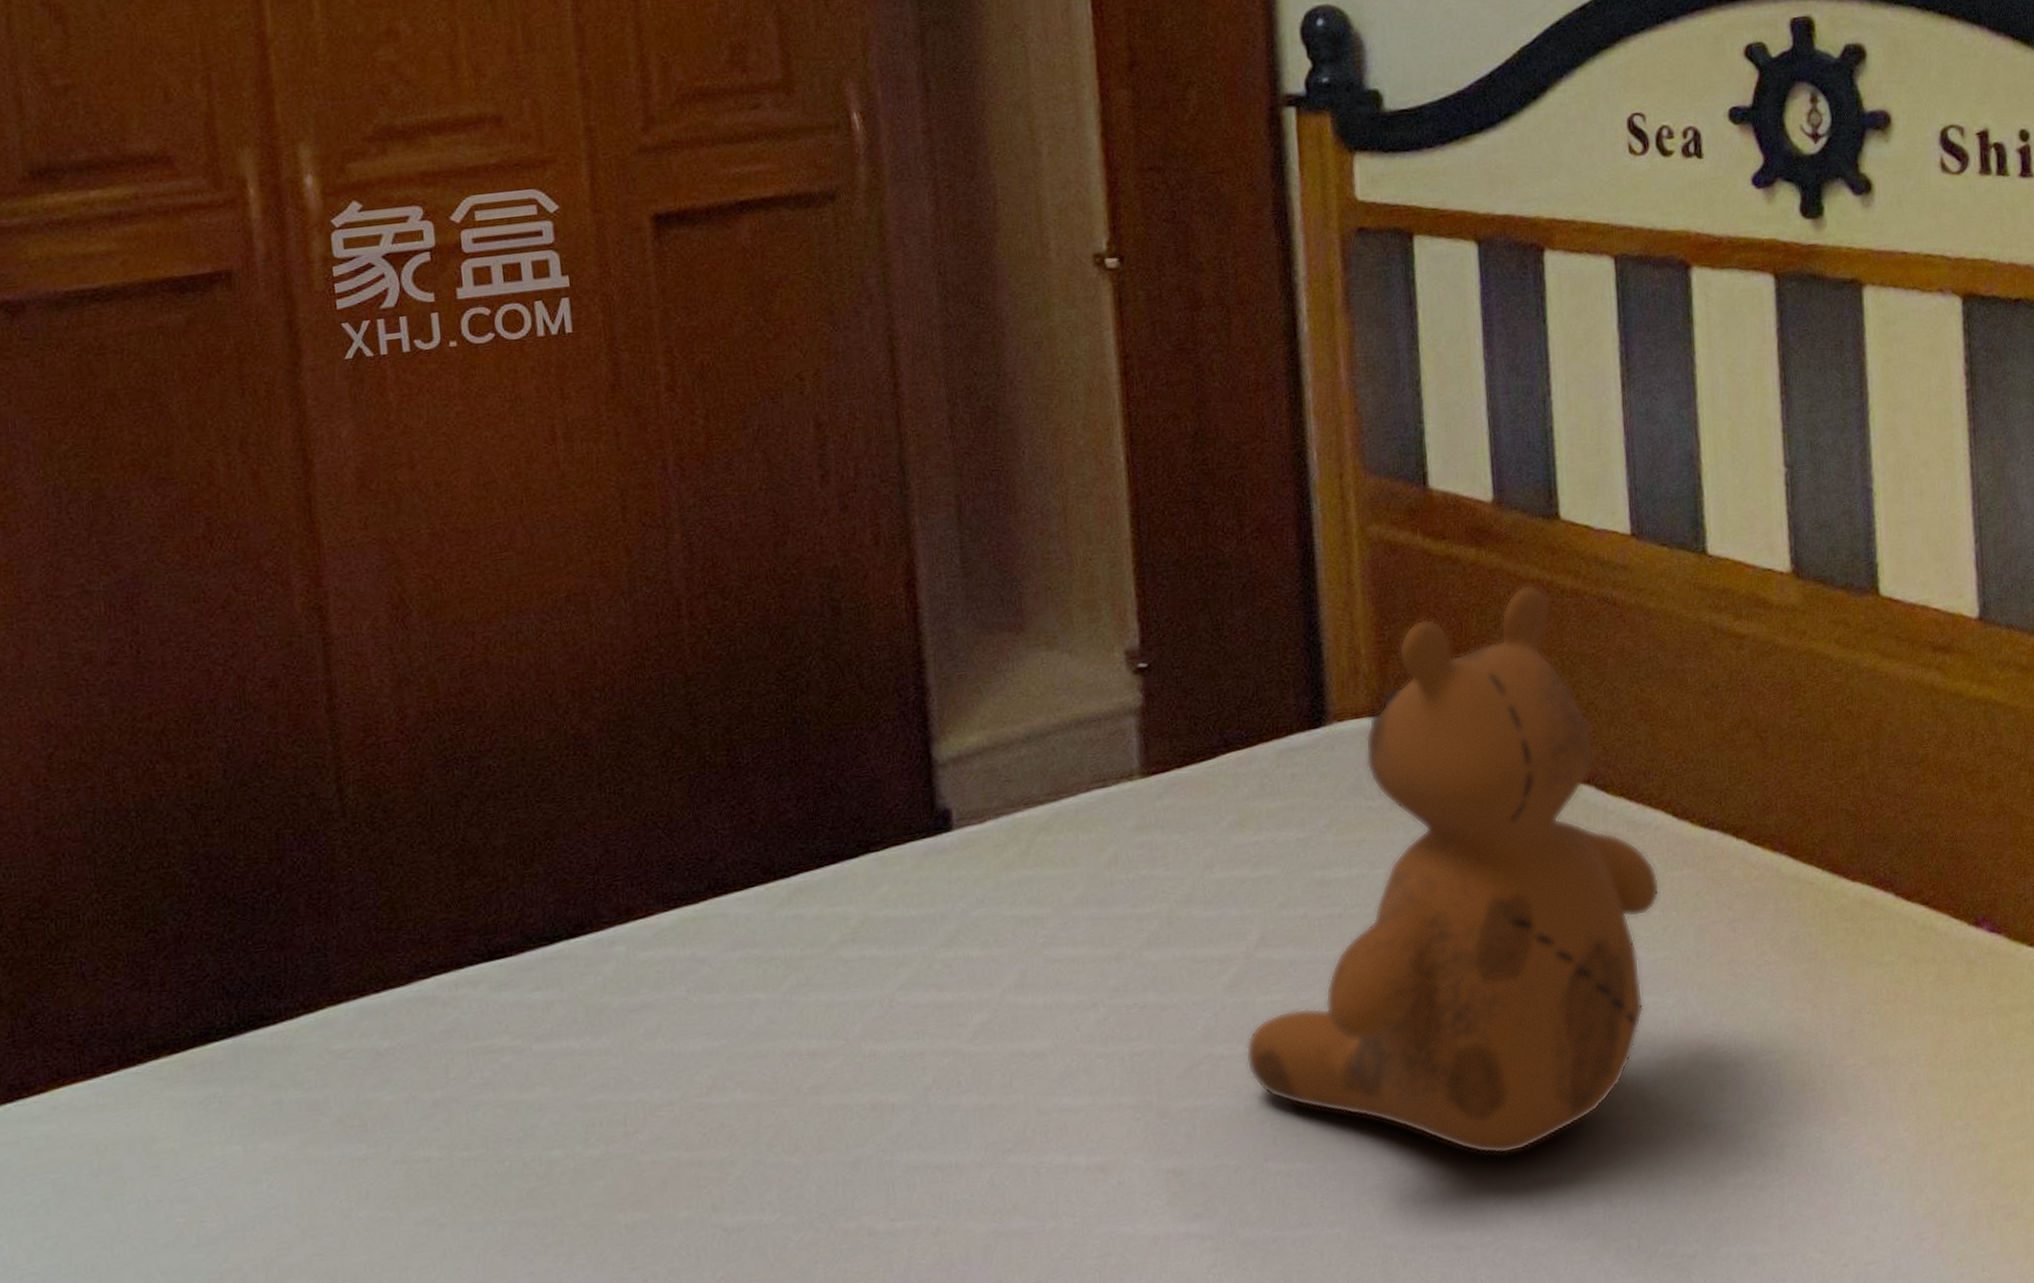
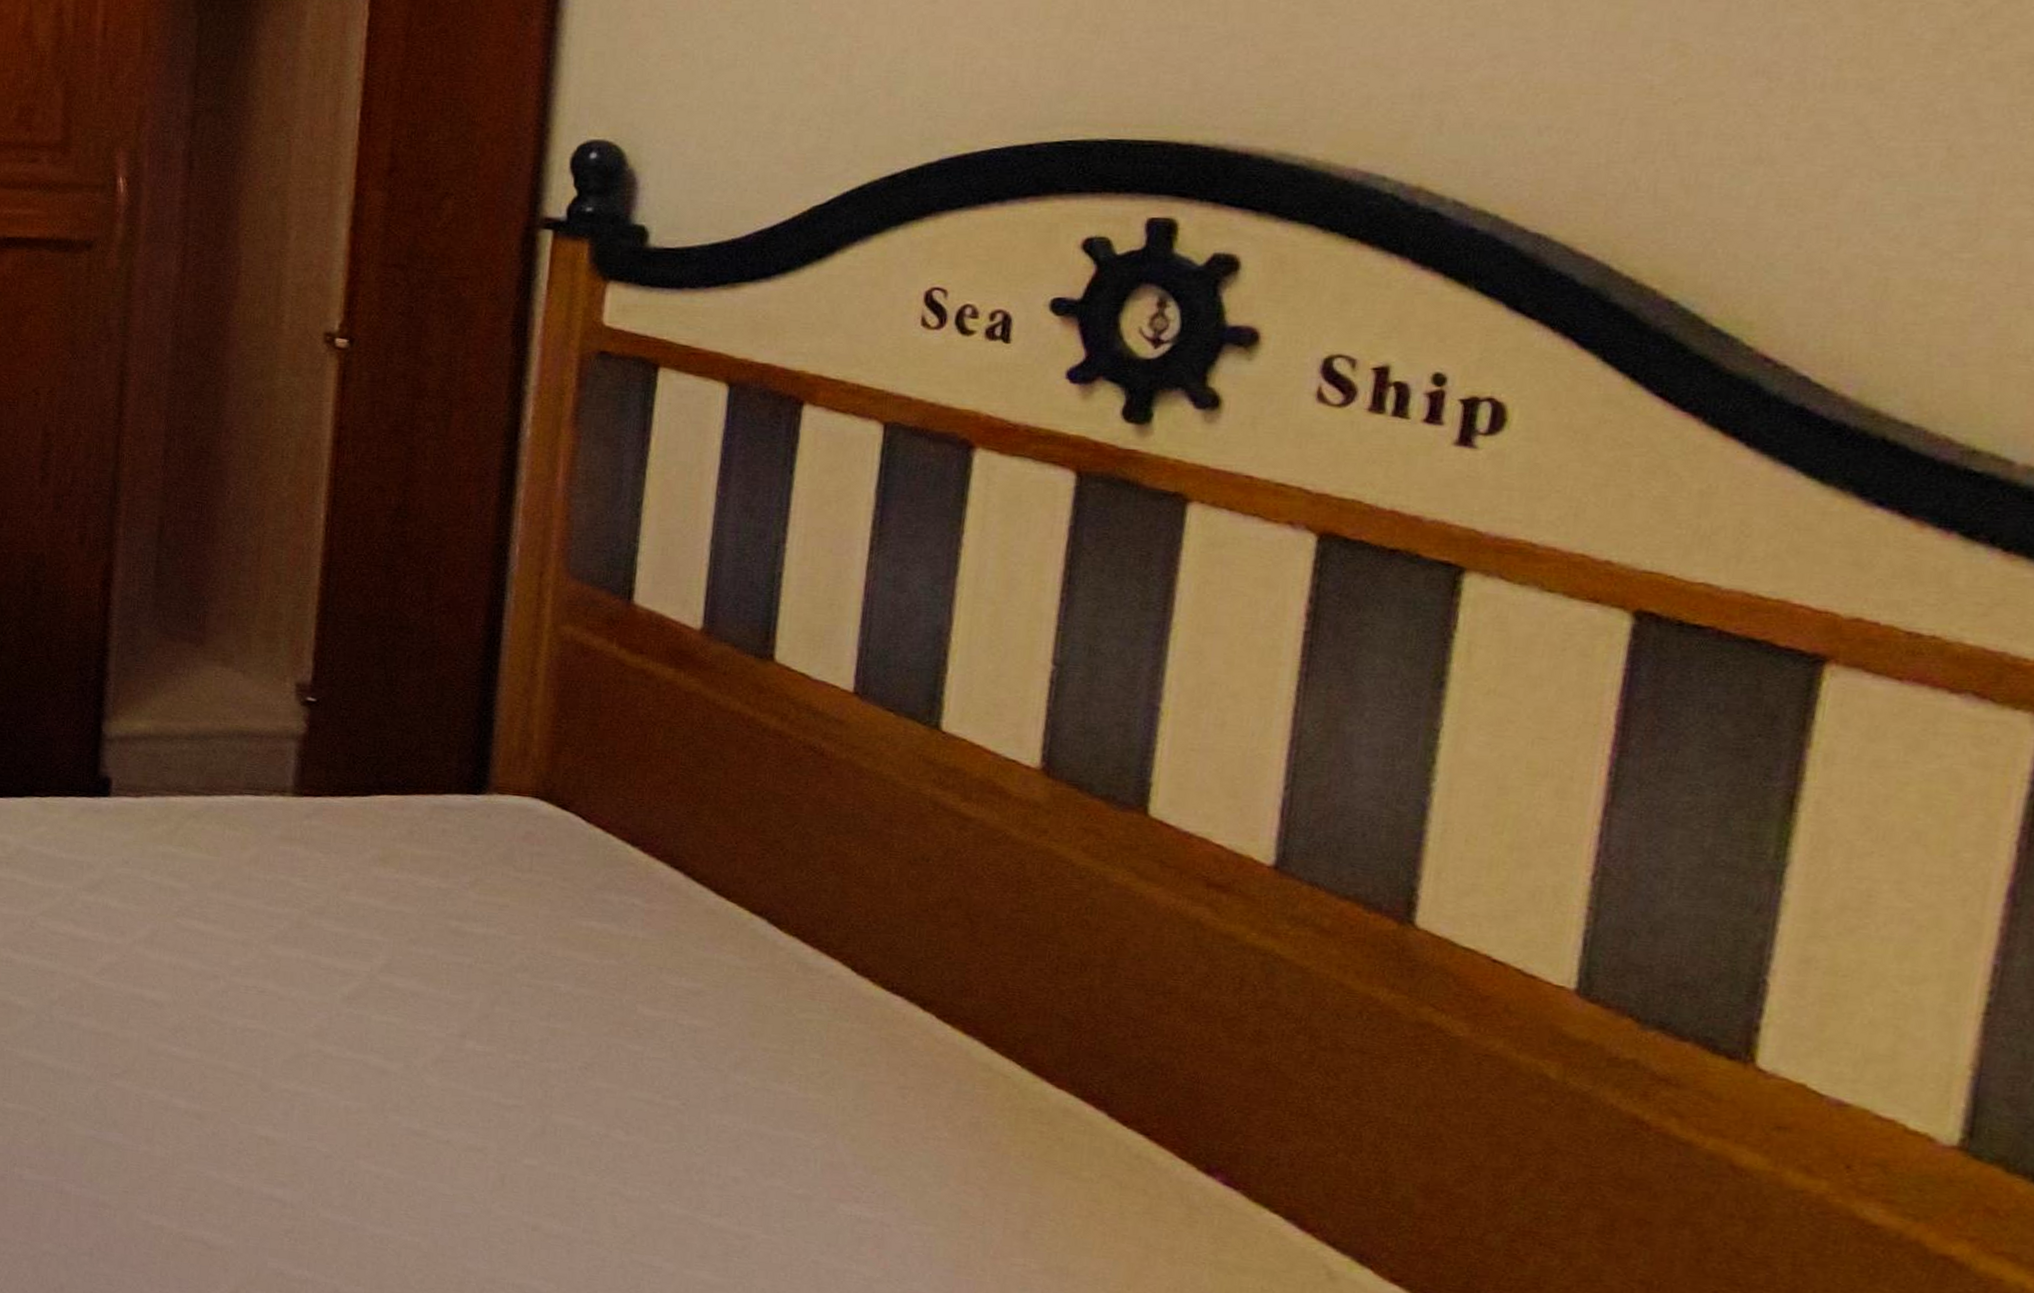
teddy bear: present [1245,584,1660,1155] -> none [352,714,825,1230]

